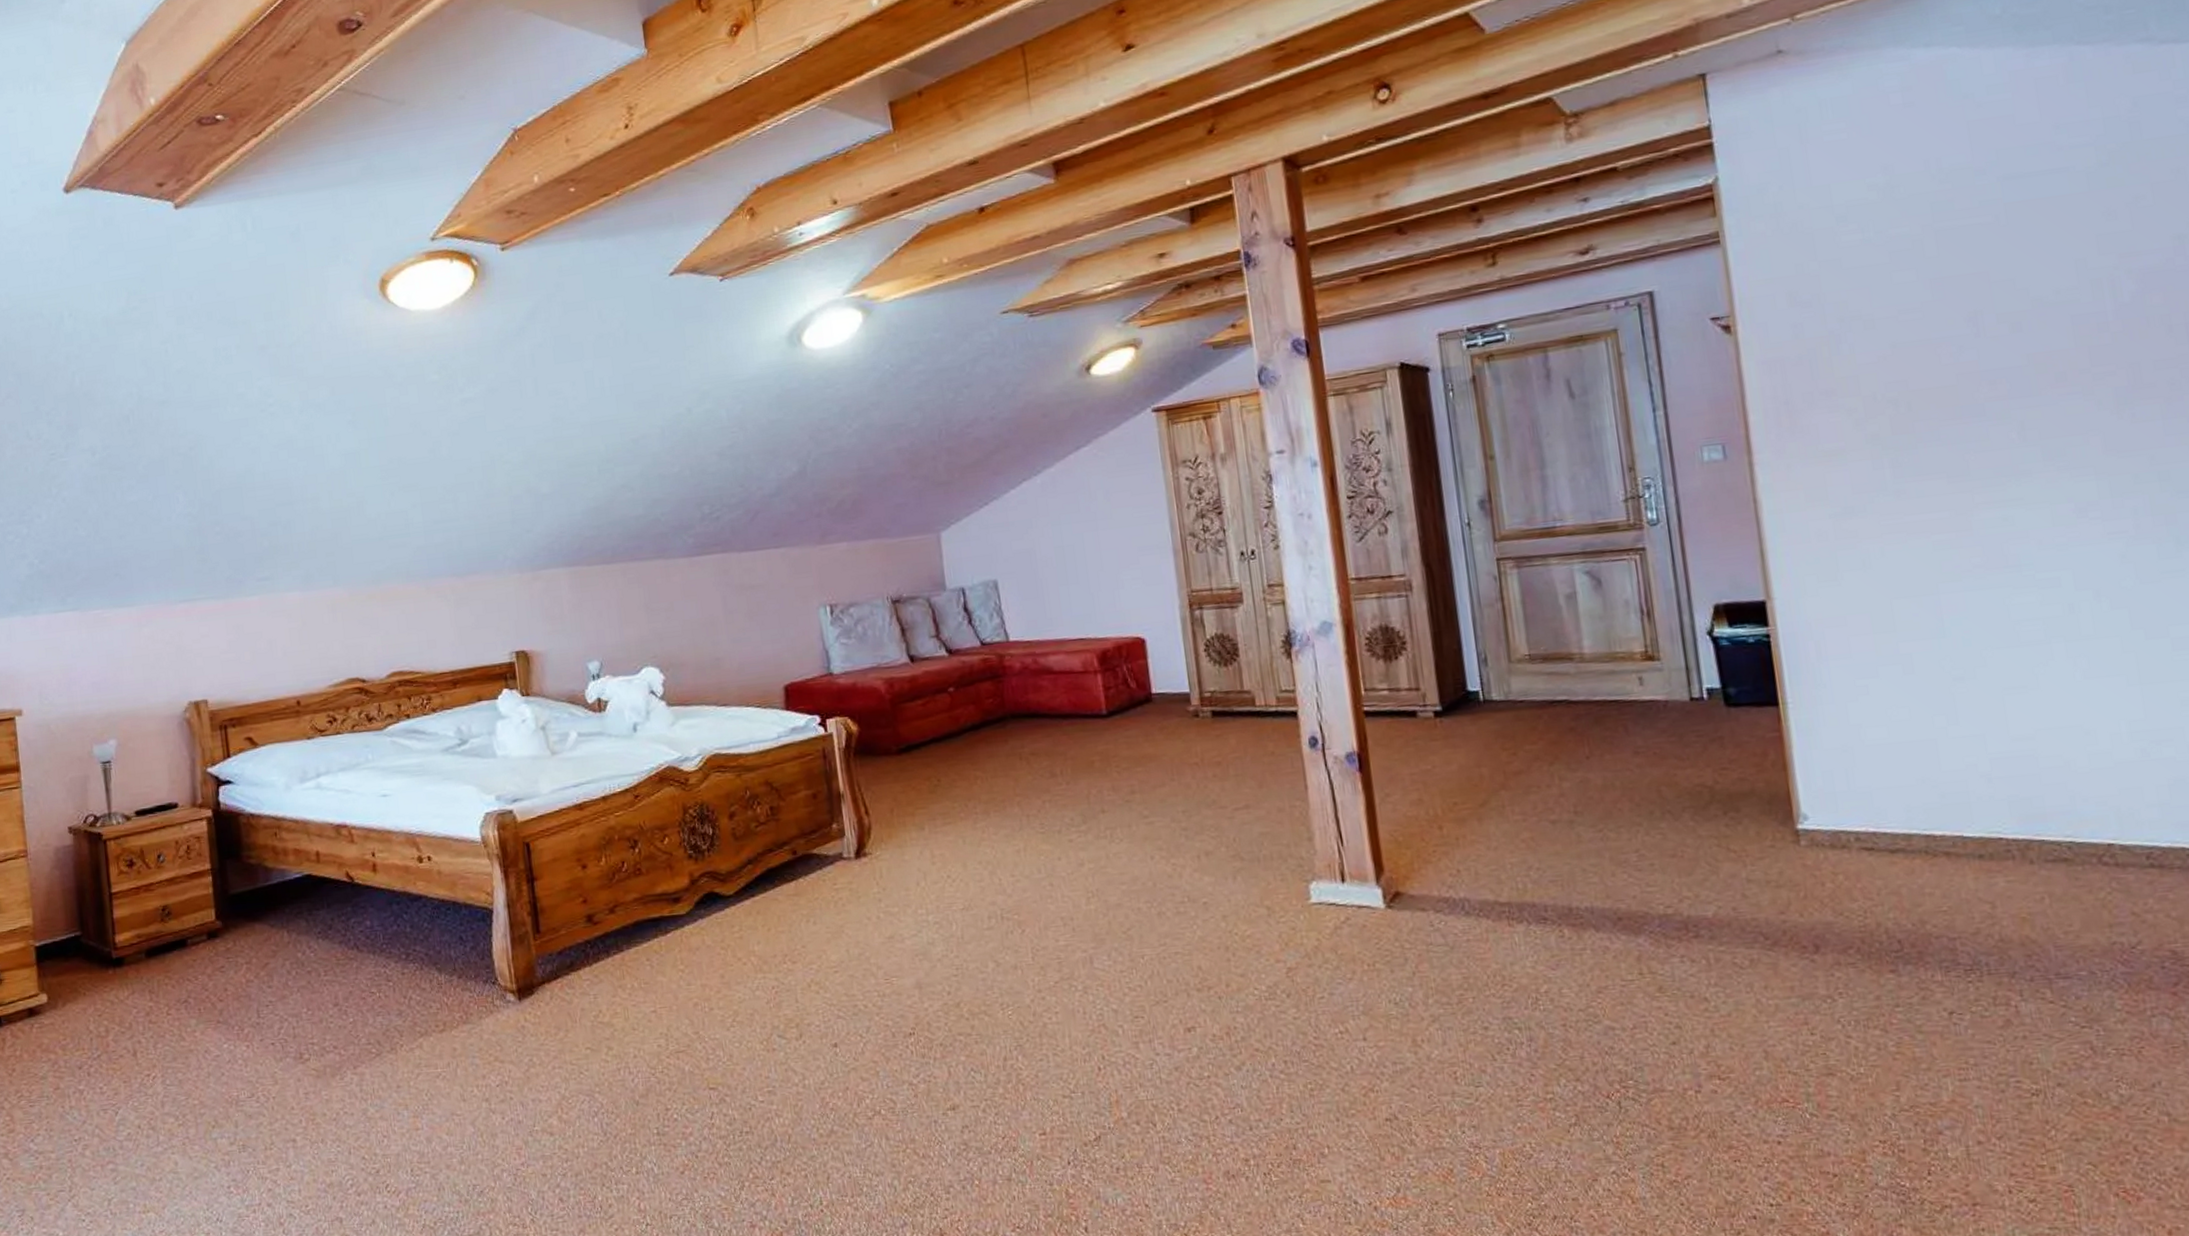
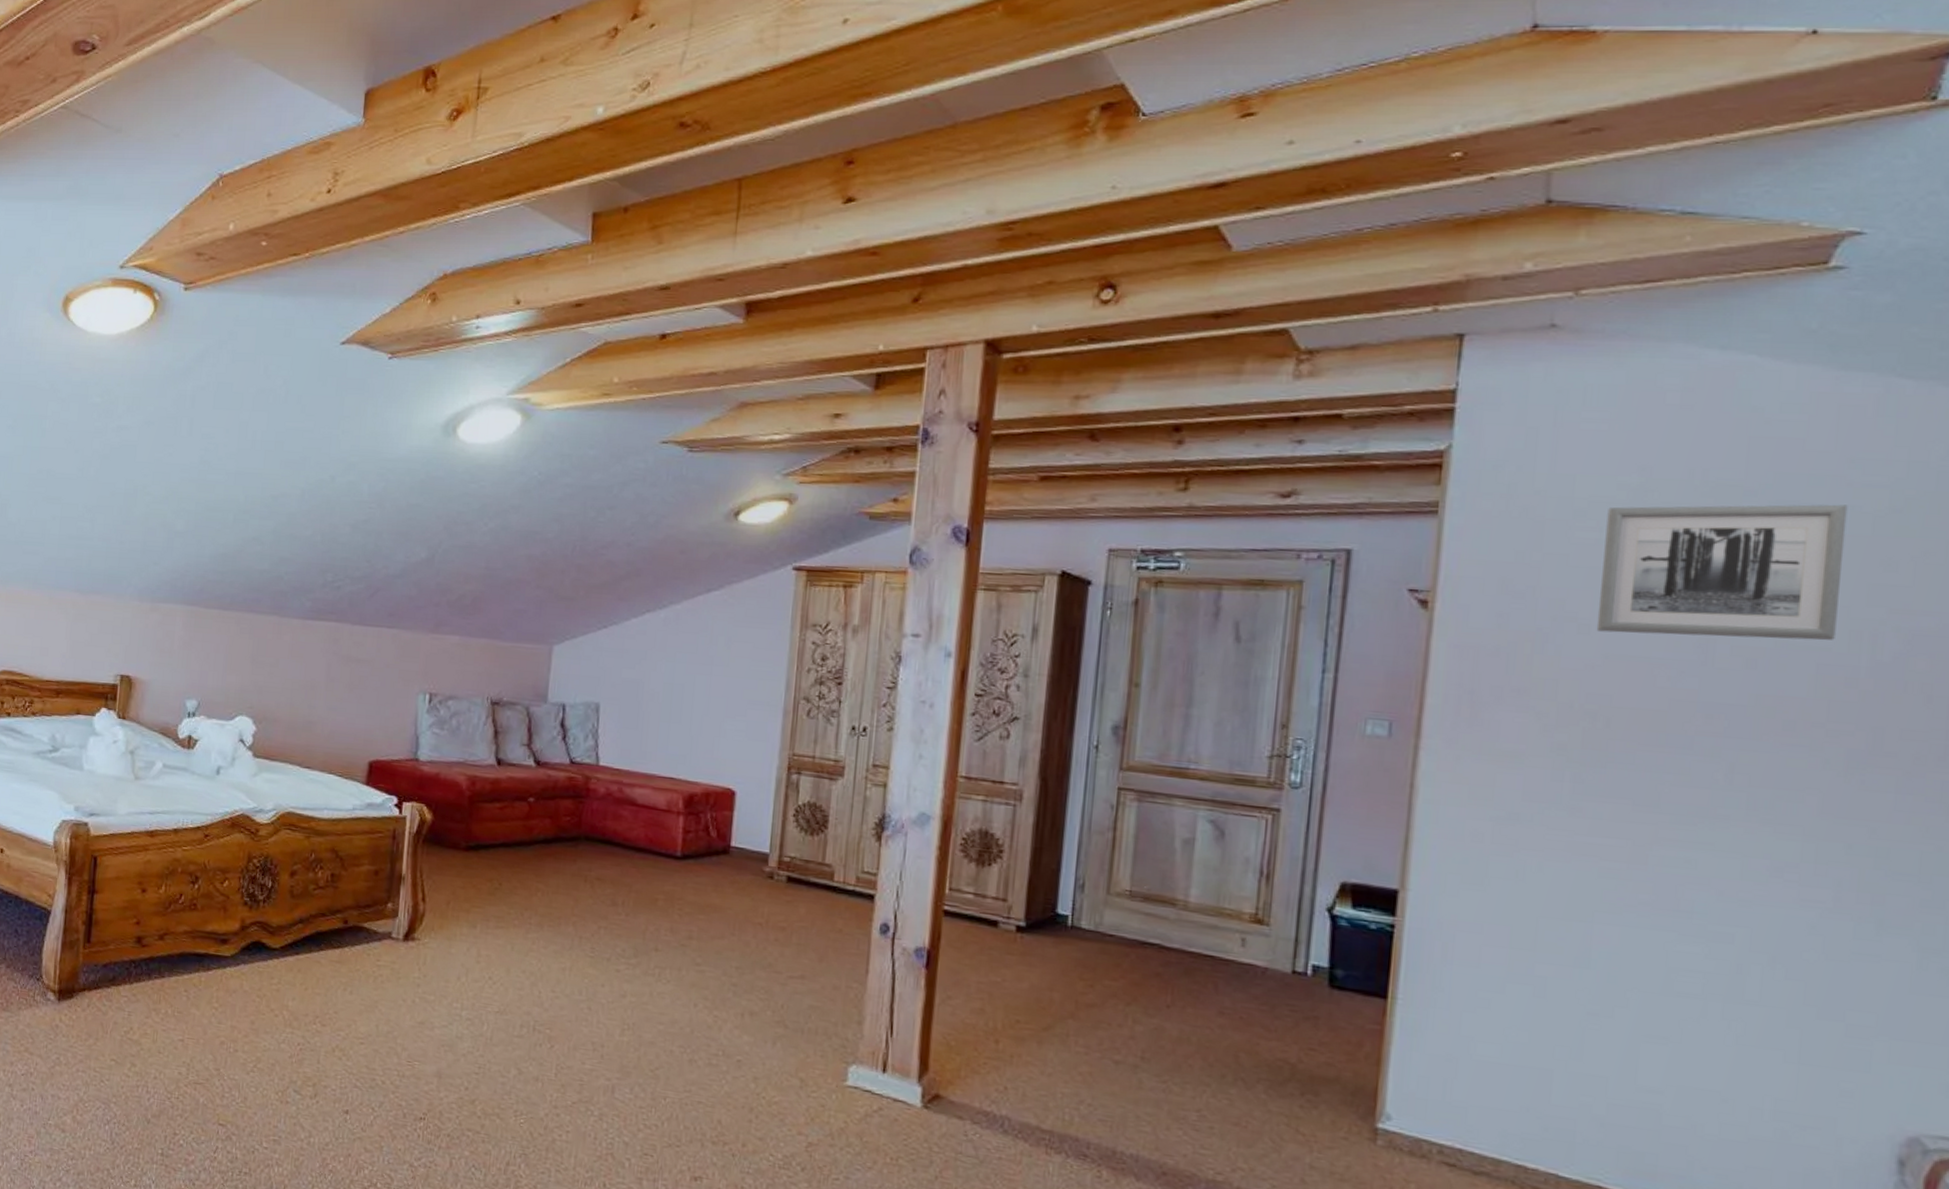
wall art: none [1864,167,2080,324] -> present [1596,504,1848,641]

